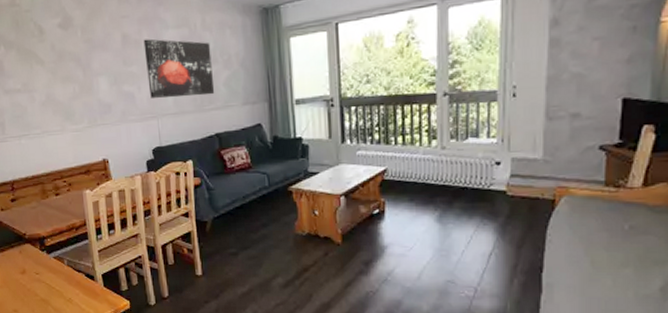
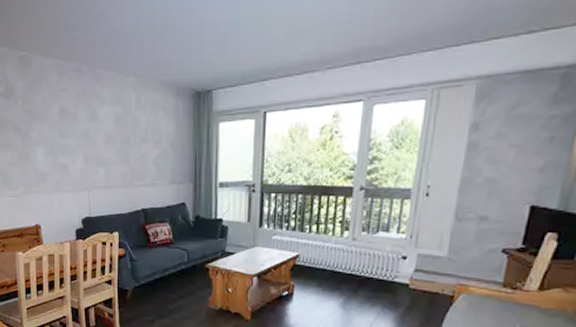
wall art: present [143,38,215,98] -> none [80,113,144,172]

